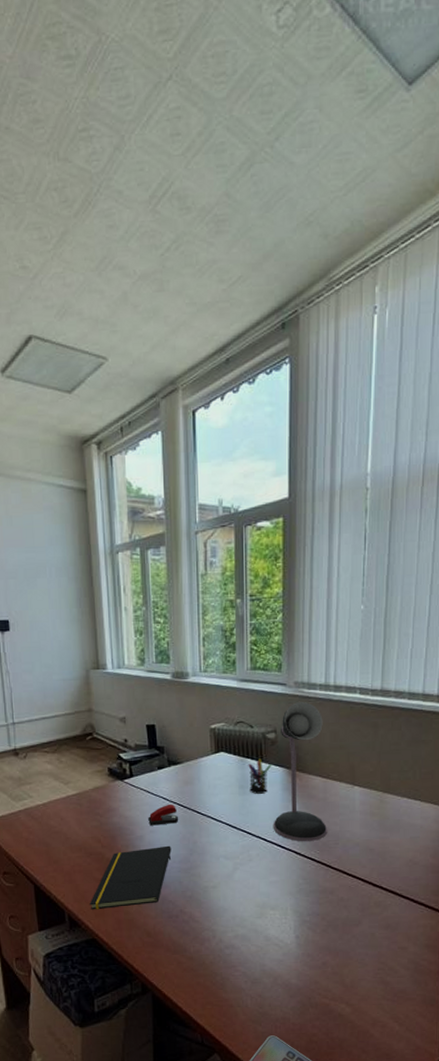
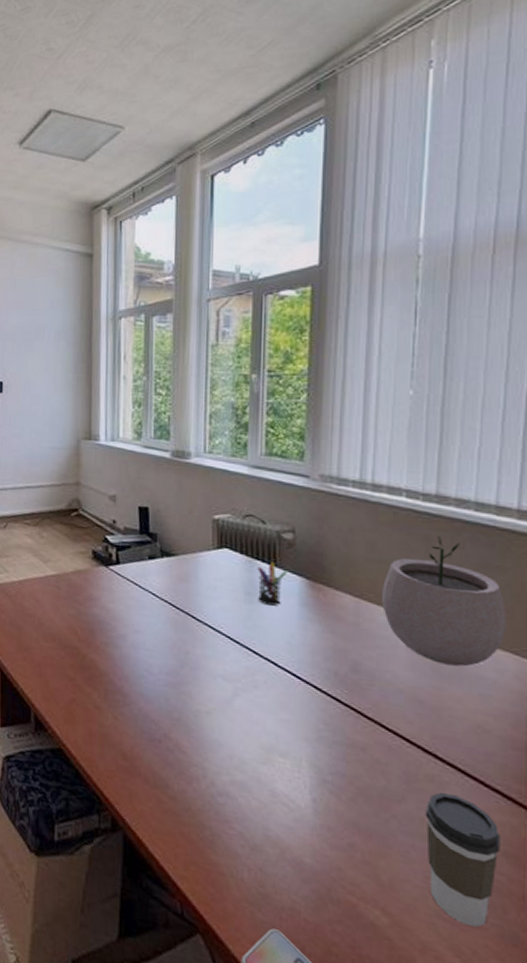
notepad: present [89,845,172,910] -> none [59,649,158,720]
stapler: present [148,804,179,826] -> none [133,601,170,626]
desk lamp: present [273,702,327,842] -> none [286,499,358,677]
plant pot: none [343,722,429,820] -> present [382,536,506,667]
coffee cup: none [374,913,424,999] -> present [425,792,501,927]

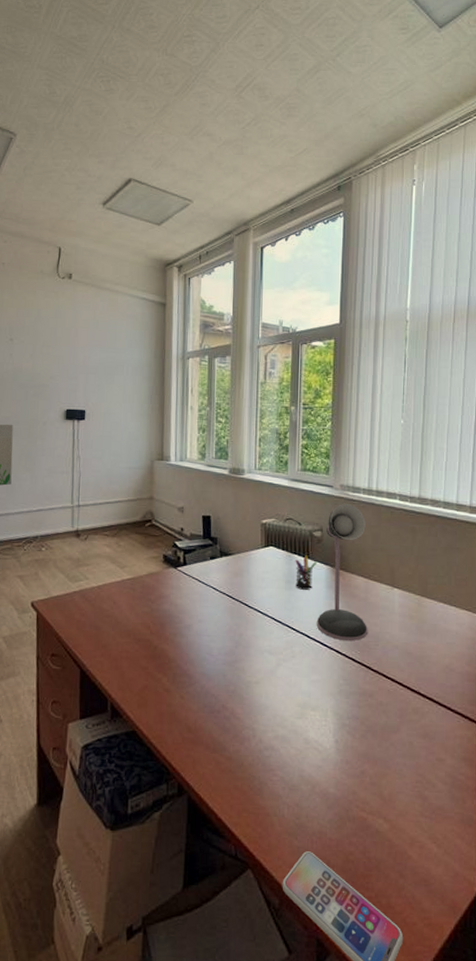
desk lamp: none [286,499,358,677] -> present [316,504,367,642]
plant pot: present [382,536,506,667] -> none [384,528,463,624]
coffee cup: present [425,792,501,927] -> none [412,721,461,817]

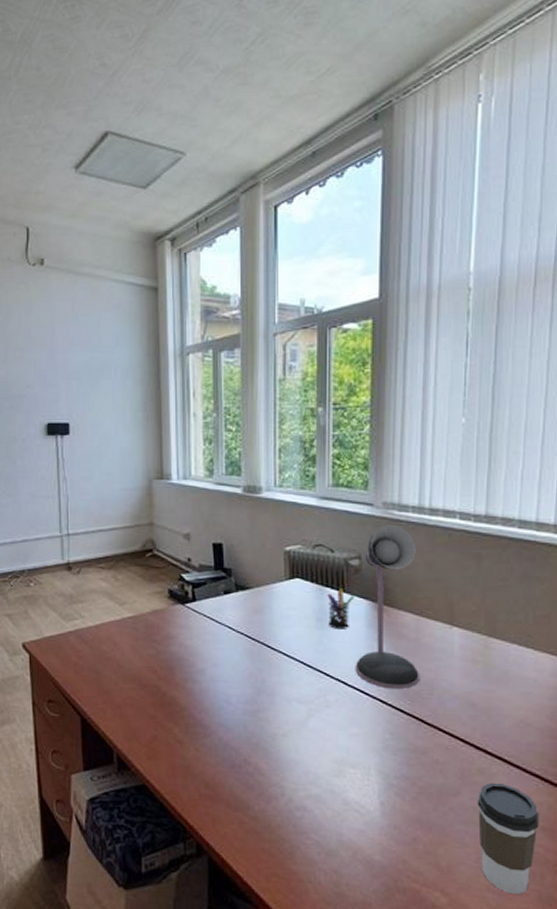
coffee cup: none [412,721,461,817] -> present [477,783,539,894]

